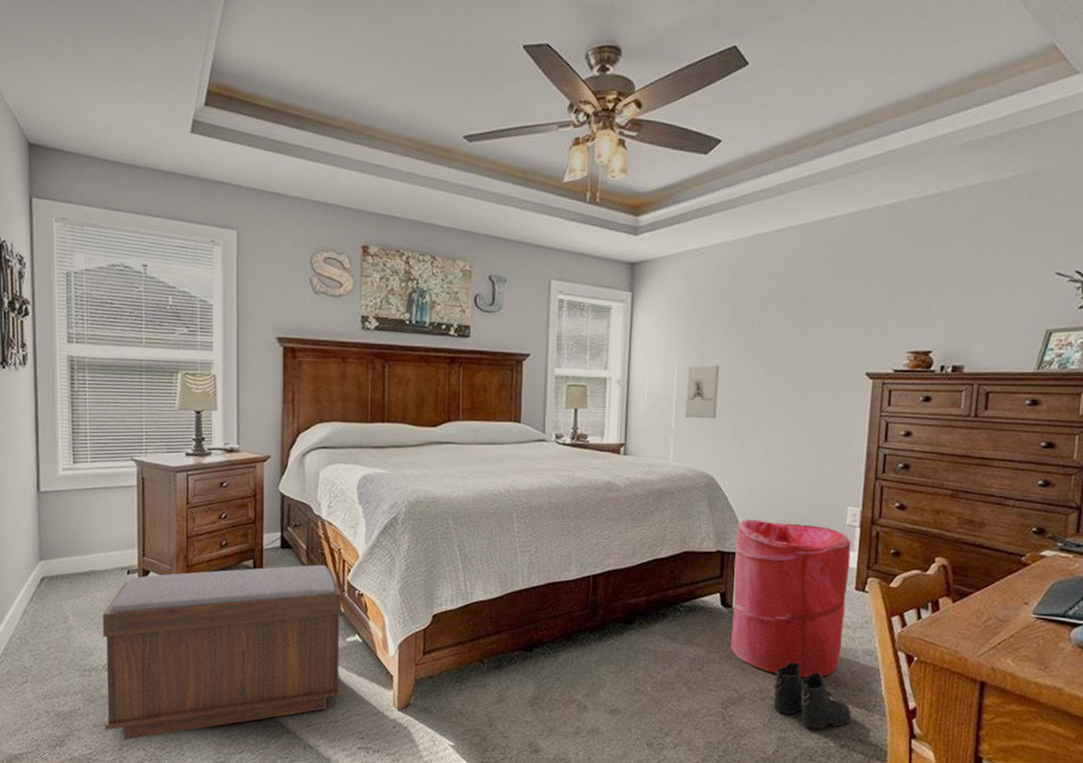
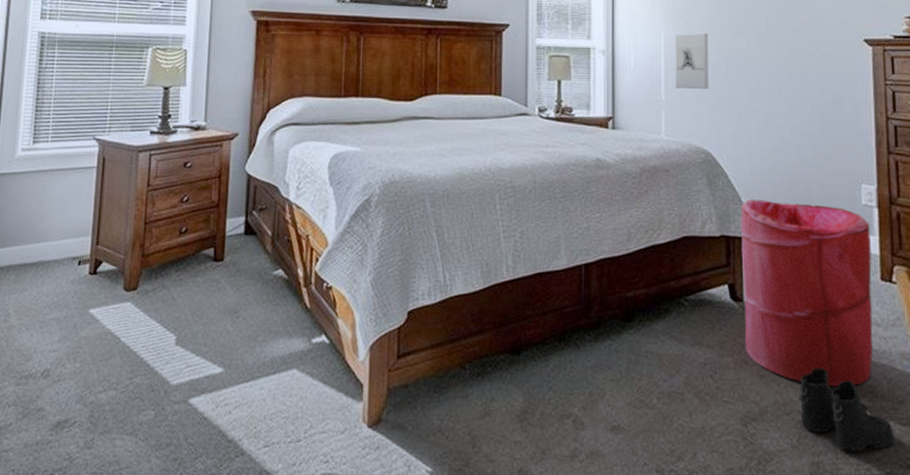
bench: present [102,565,342,740] -> none [36,254,309,464]

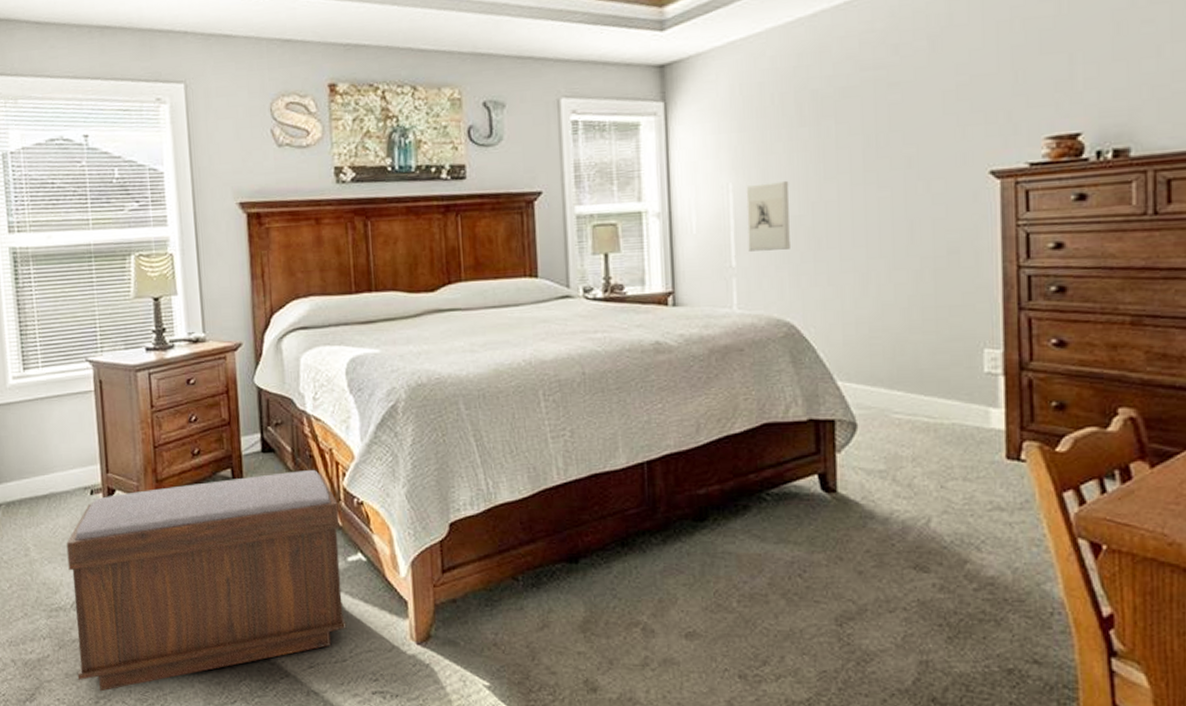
bench: none [36,254,309,464] -> present [66,470,347,692]
laundry hamper: present [740,199,873,387] -> none [832,375,995,579]
boots: present [799,367,894,452] -> none [904,560,1019,649]

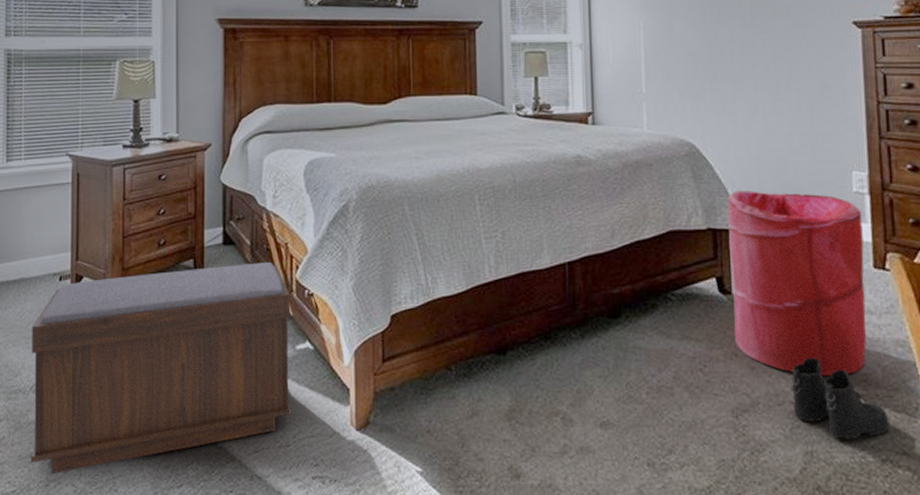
wall sculpture: present [746,180,790,252] -> none [654,21,691,80]
laundry hamper: none [832,375,995,579] -> present [727,191,866,376]
boots: none [904,560,1019,649] -> present [791,358,890,440]

